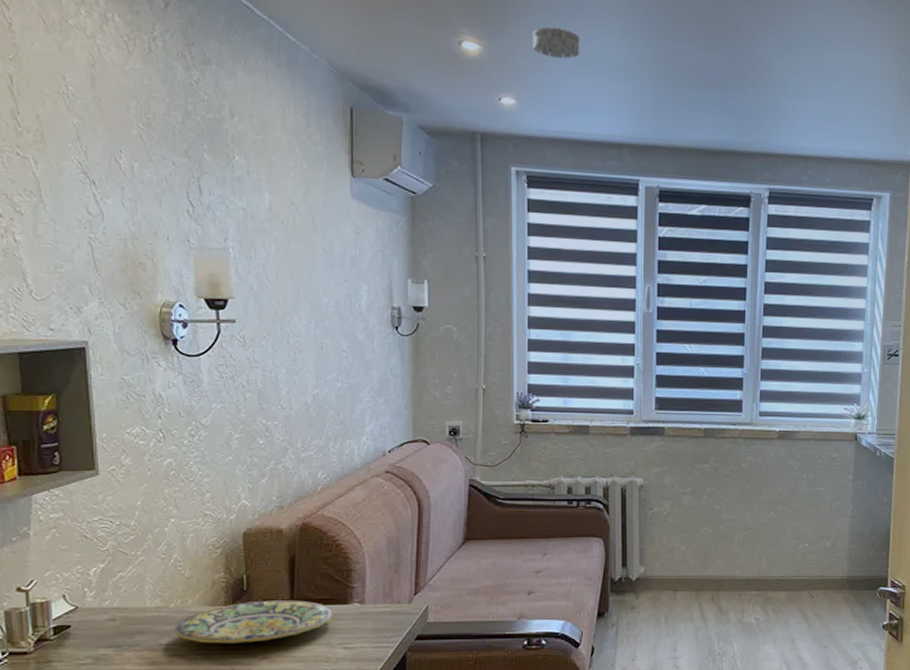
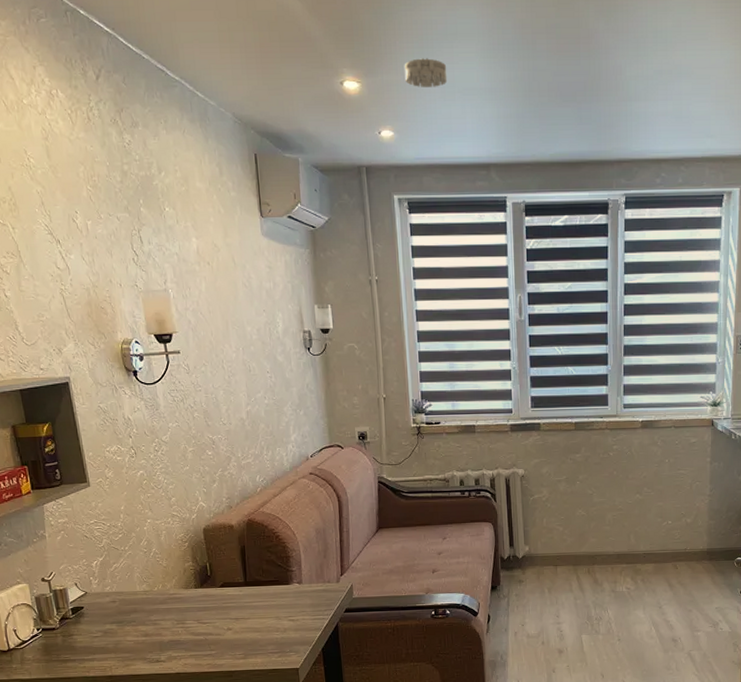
plate: present [173,600,332,644] -> none [158,582,278,619]

